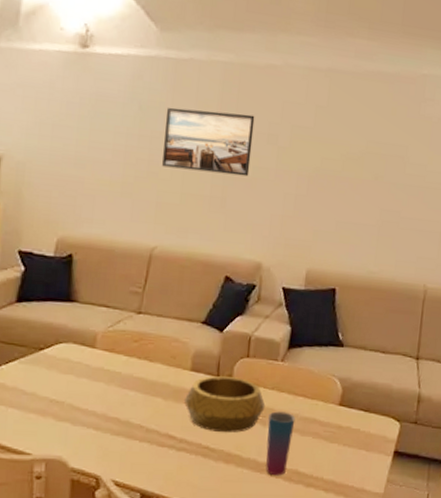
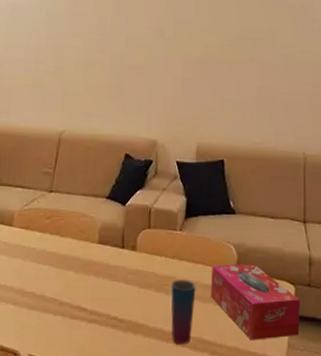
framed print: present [162,107,255,177] -> none [67,11,144,65]
decorative bowl: present [184,376,266,434] -> none [94,248,168,303]
tissue box: none [310,398,404,475] -> present [211,263,300,340]

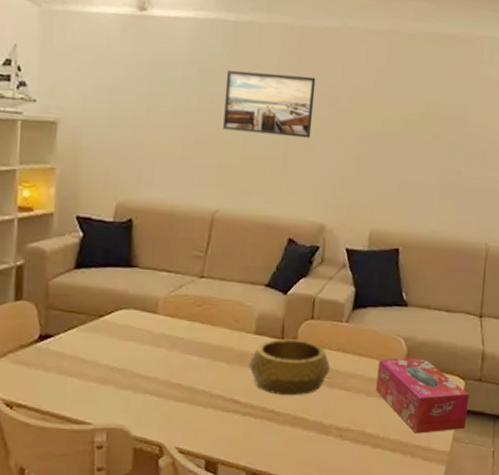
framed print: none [67,11,144,65] -> present [223,69,316,139]
decorative bowl: none [94,248,168,303] -> present [249,339,331,396]
cup: present [171,279,196,345] -> none [332,373,361,438]

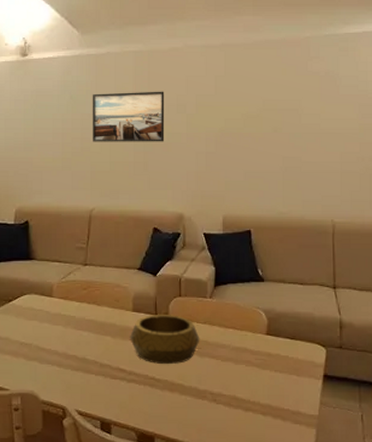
tissue box: present [376,357,469,434] -> none [243,327,332,398]

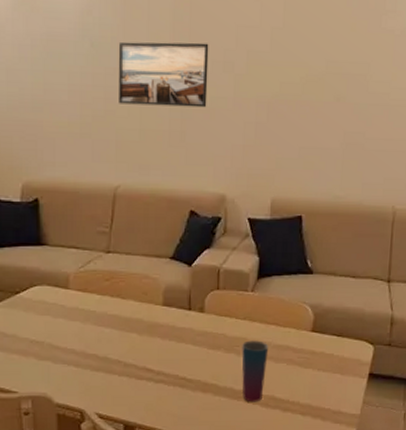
decorative bowl: present [130,315,200,365] -> none [159,310,239,364]
cup: none [204,343,228,402] -> present [242,340,269,402]

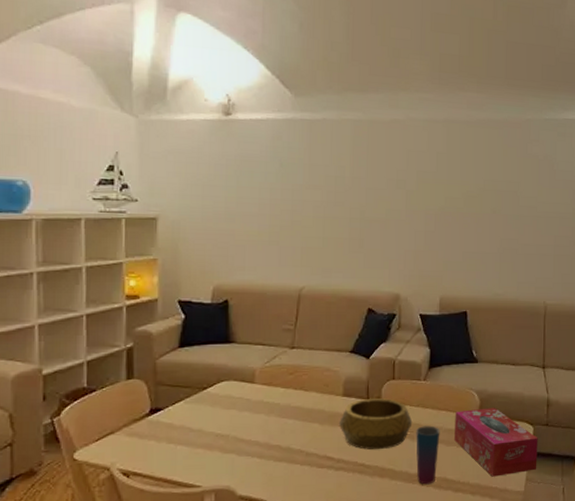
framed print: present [118,41,209,108] -> none [304,162,384,219]
decorative bowl: none [159,310,239,364] -> present [339,398,413,450]
tissue box: none [284,324,379,398] -> present [454,407,538,477]

